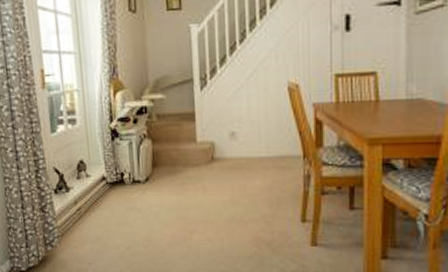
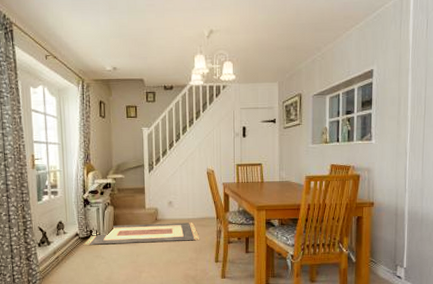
rug: none [113,163,278,193] -> present [84,222,200,245]

